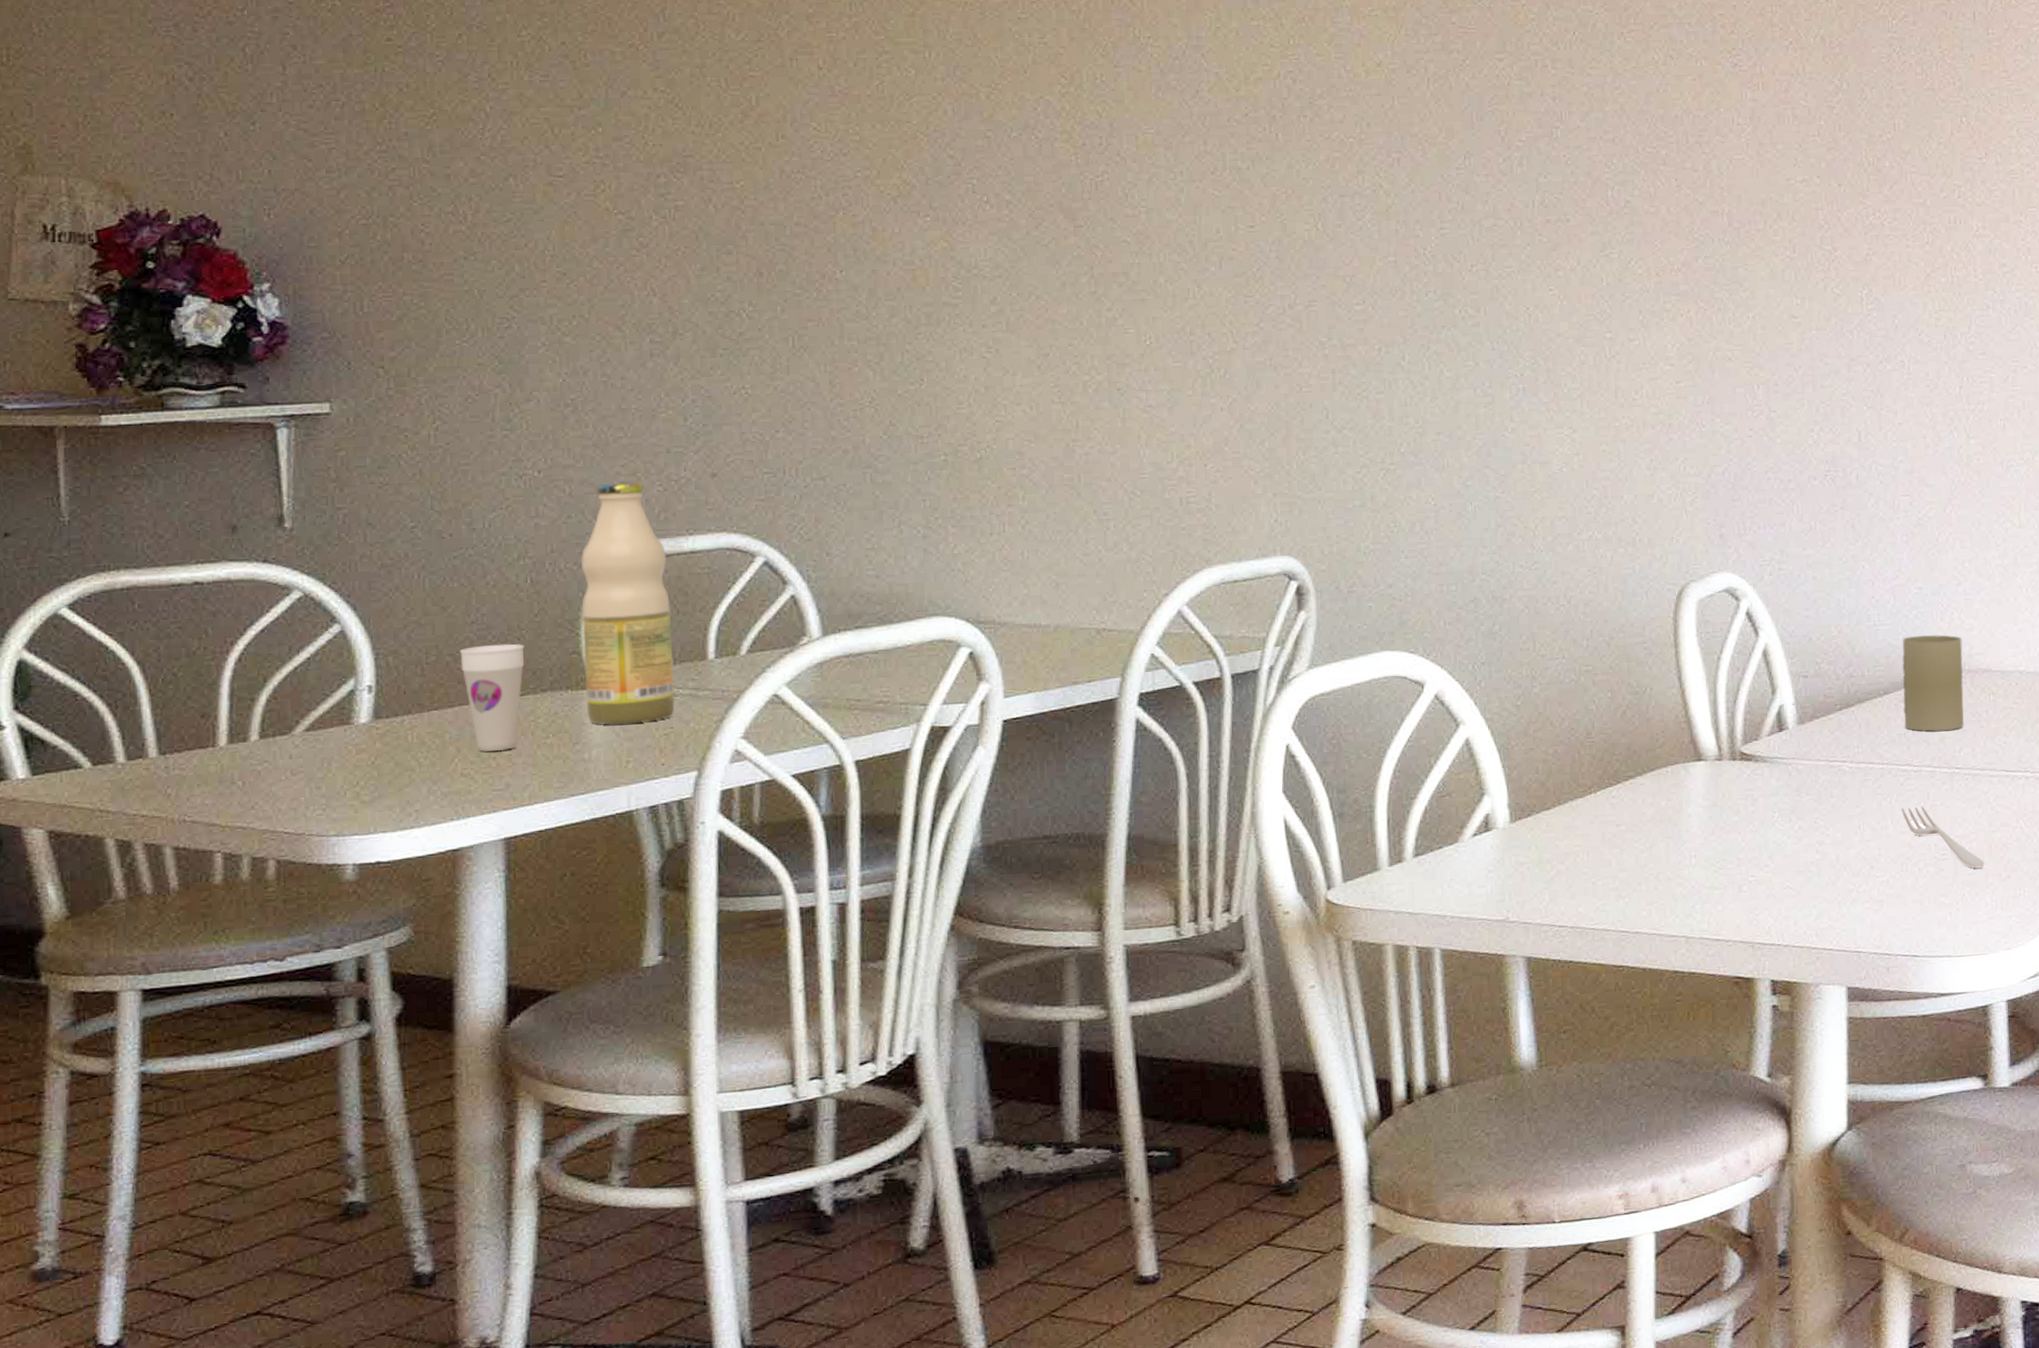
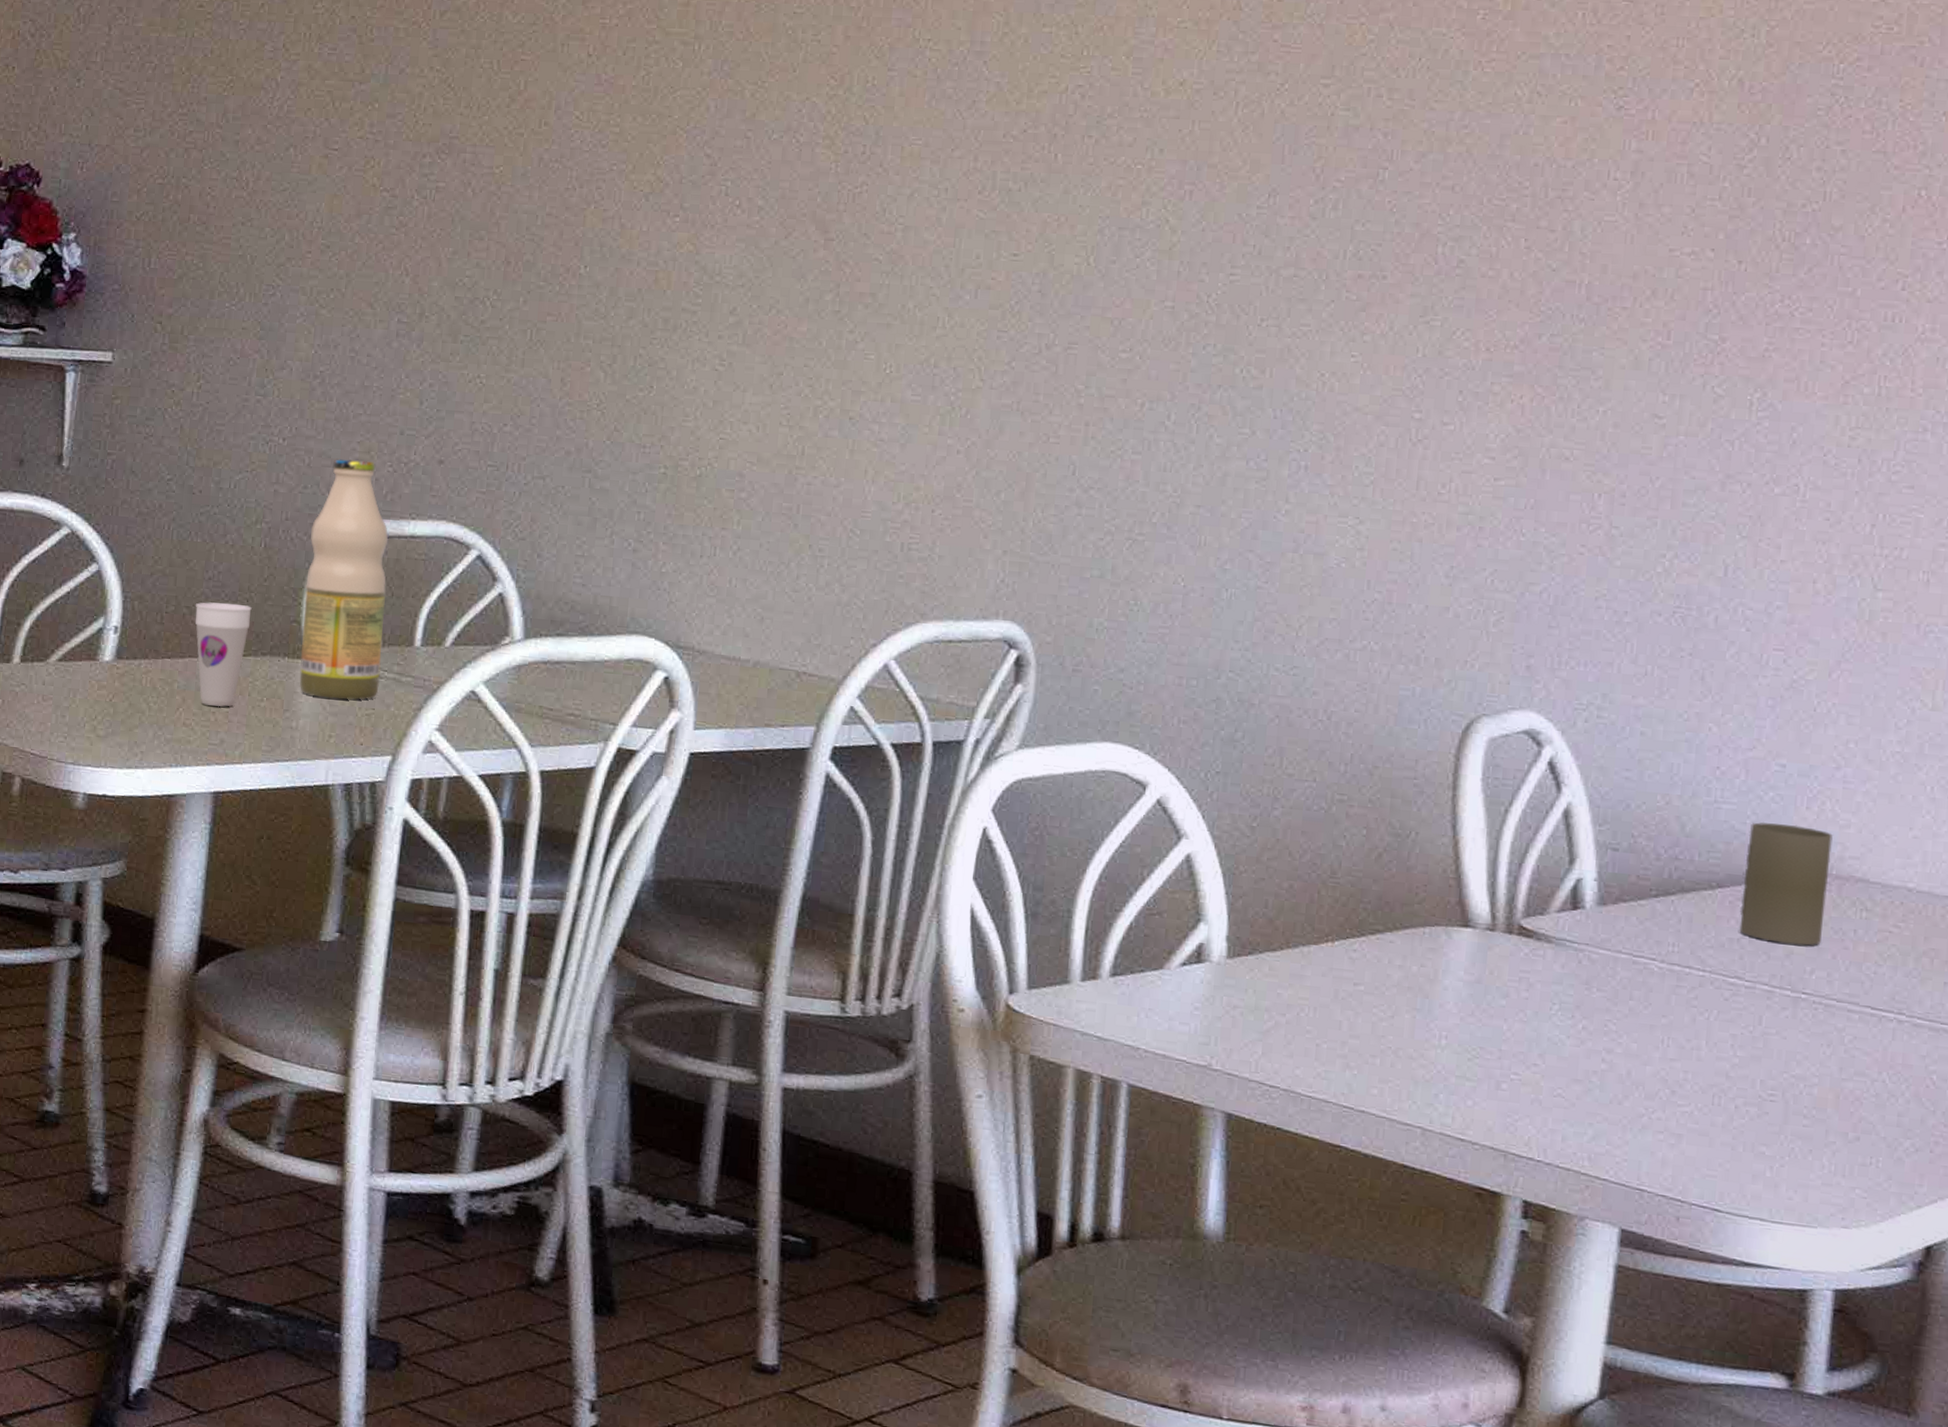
fork: present [1901,806,1985,869] -> none [1721,1028,1827,1121]

